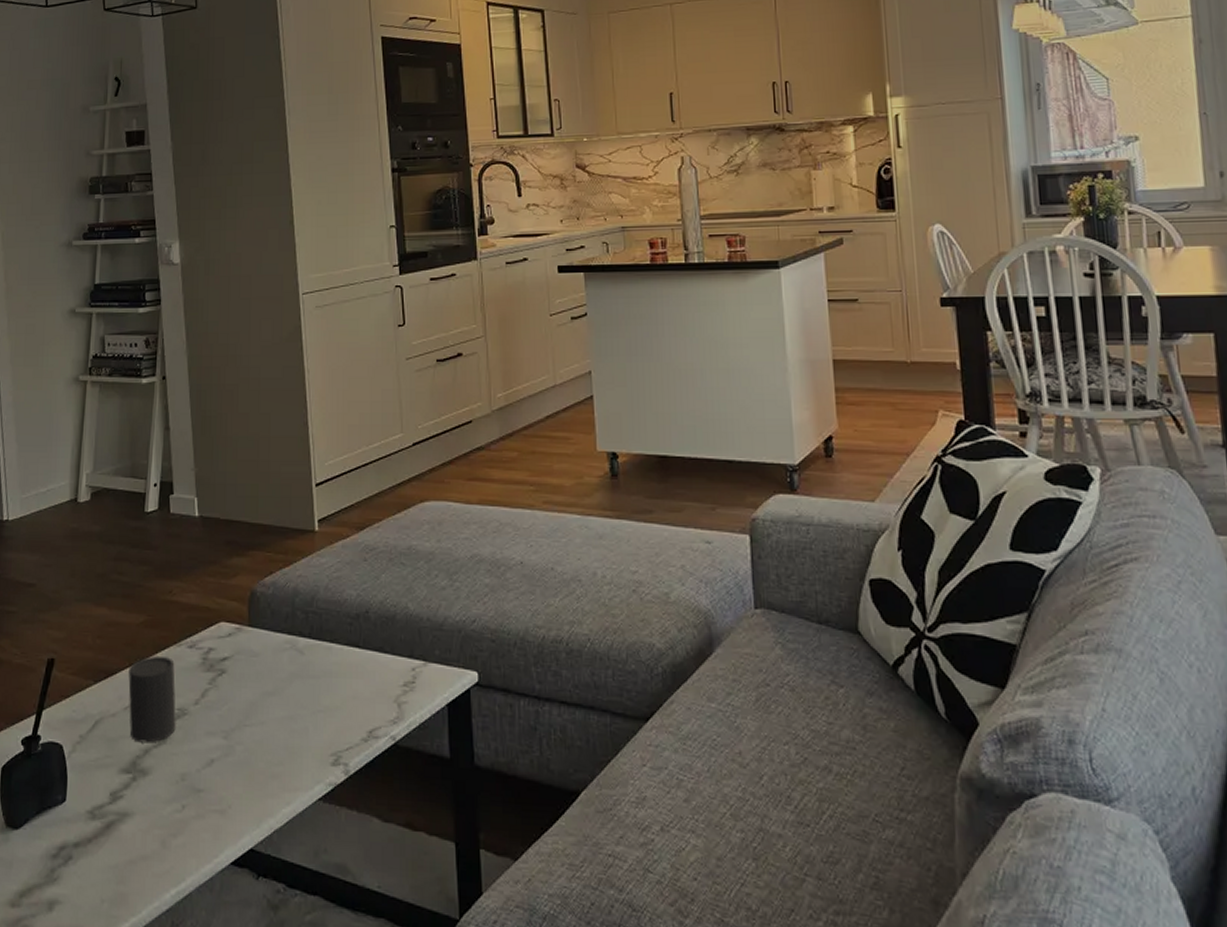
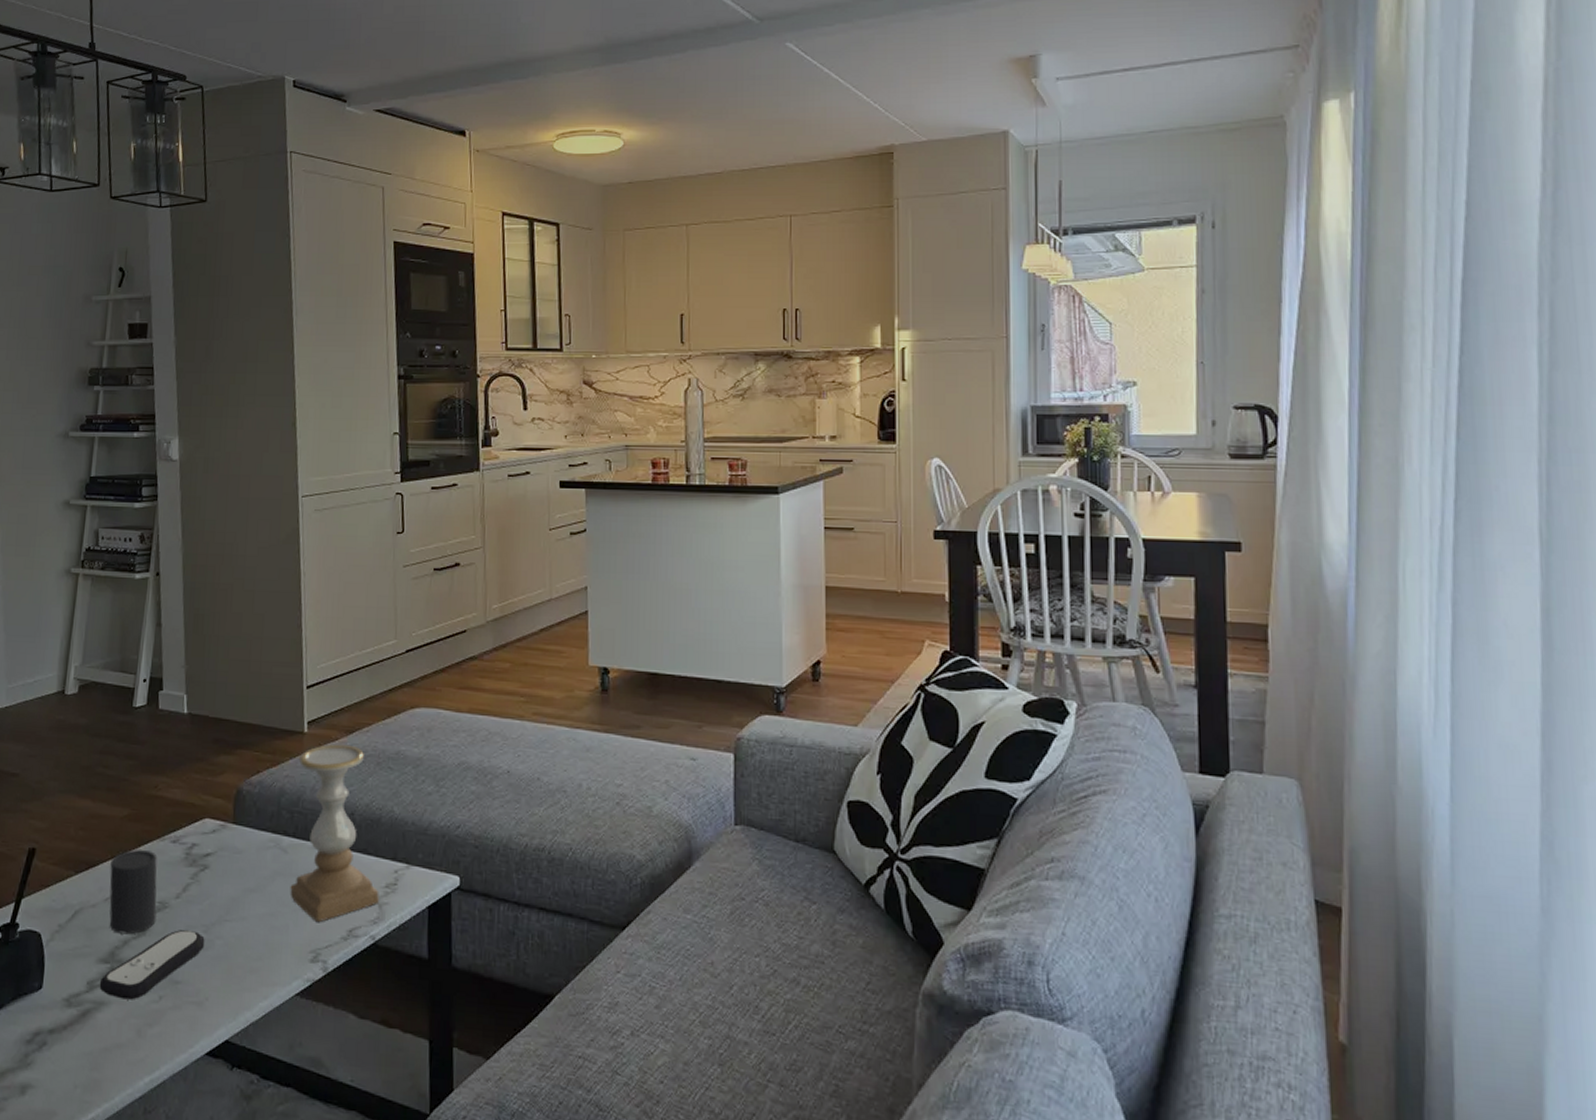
remote control: none [122,735,225,810] -> present [99,929,205,1000]
candle holder: none [308,541,398,725] -> present [290,744,379,923]

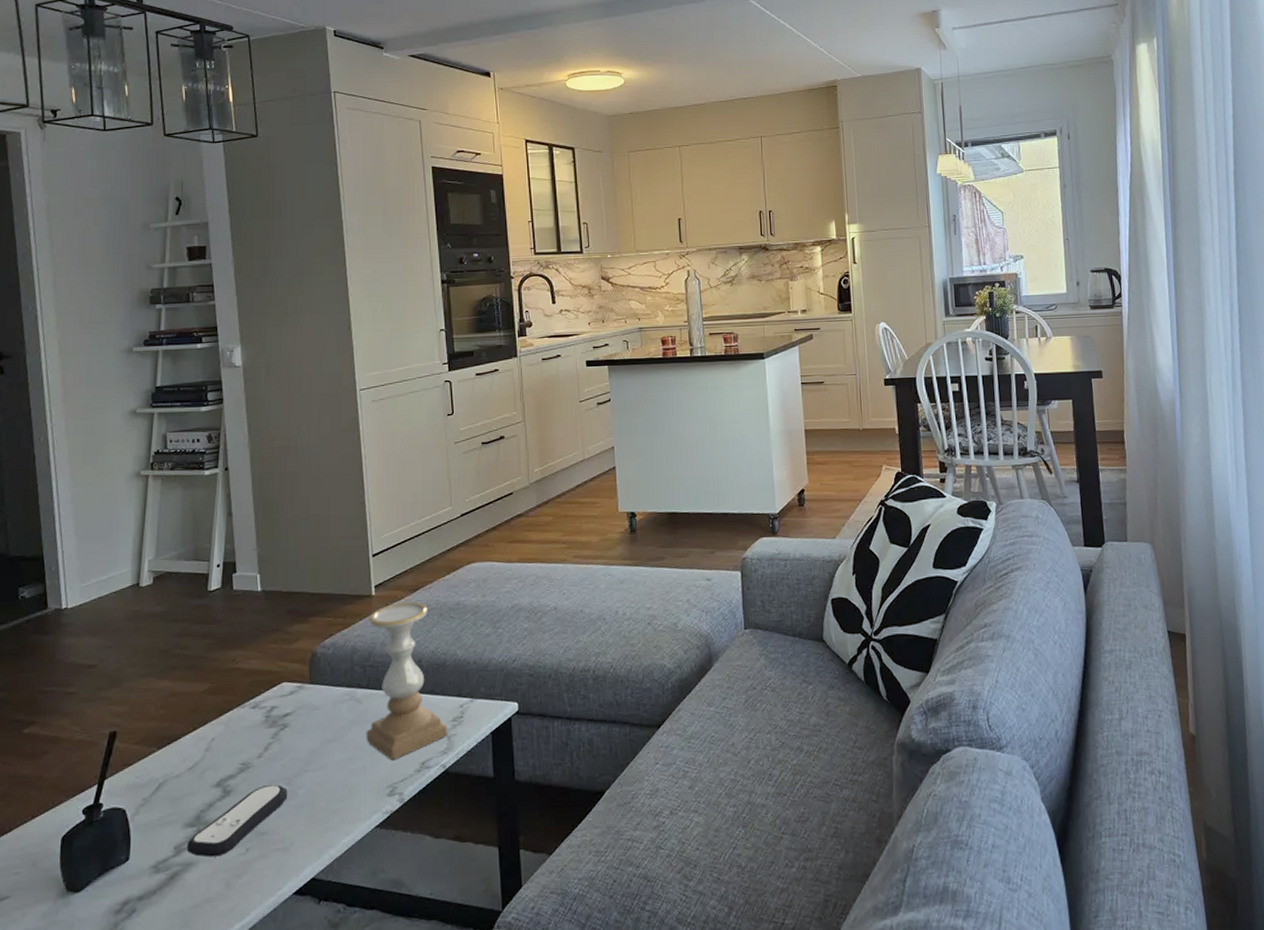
cup: present [109,850,157,935] -> none [192,719,240,798]

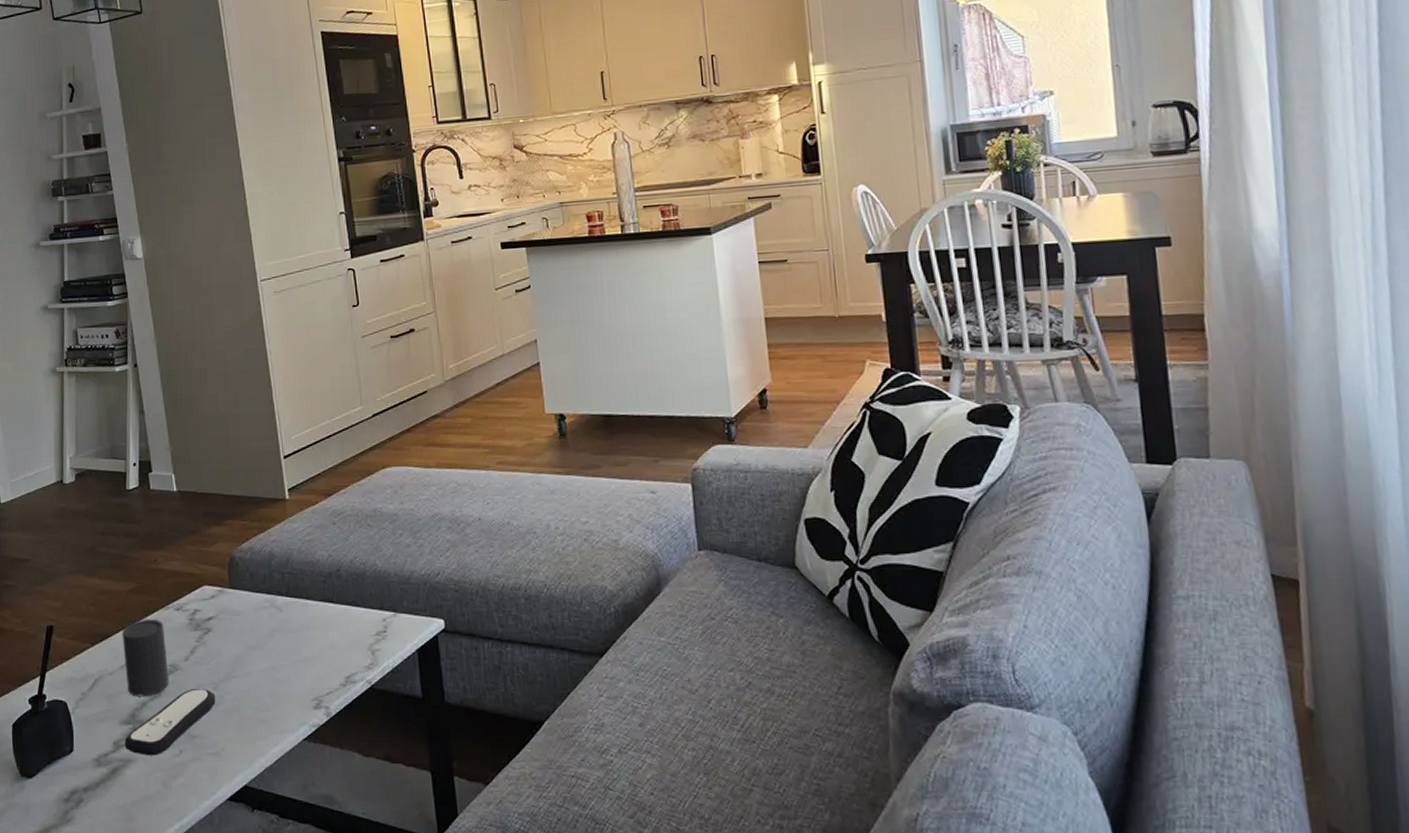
cup: none [192,719,240,798] -> present [122,620,169,697]
candle holder: present [366,601,447,761] -> none [284,507,371,673]

